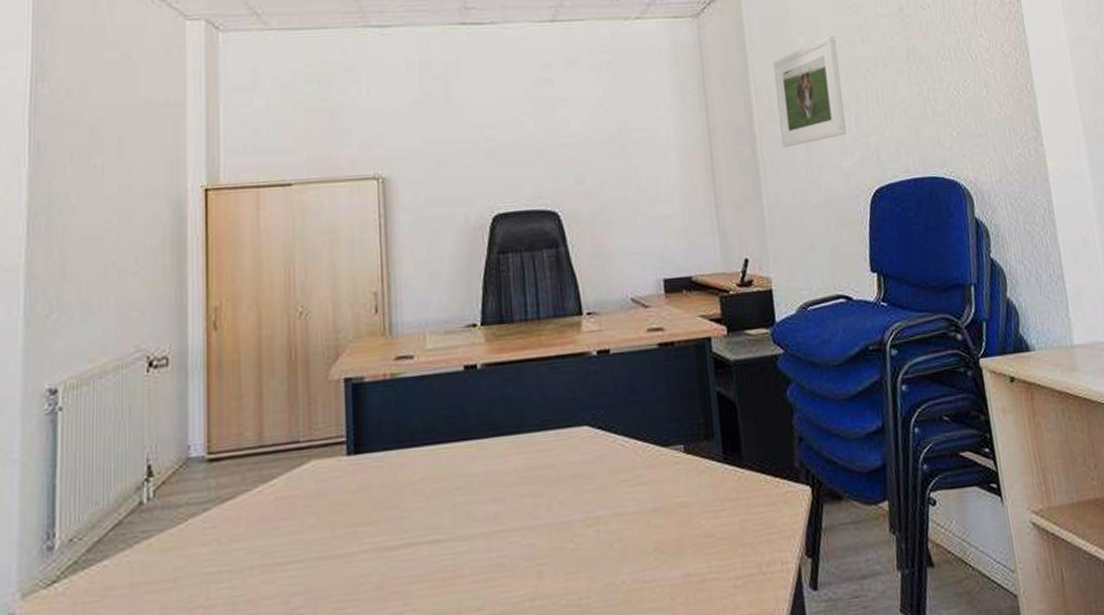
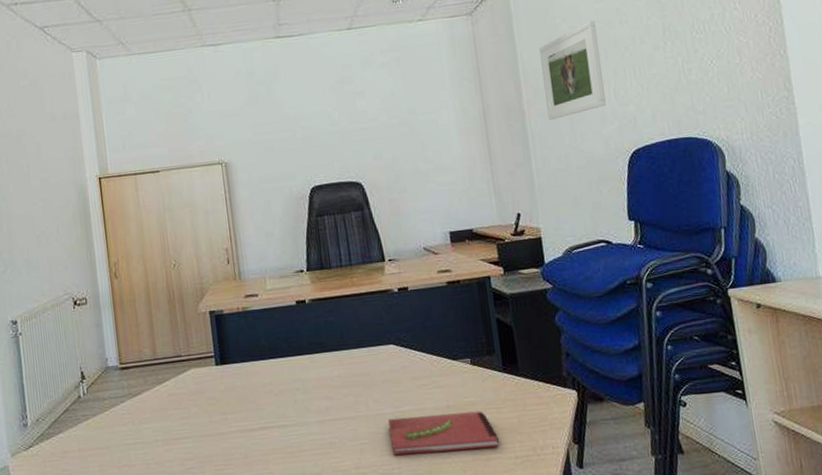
notebook: none [577,515,716,580] -> present [388,411,499,456]

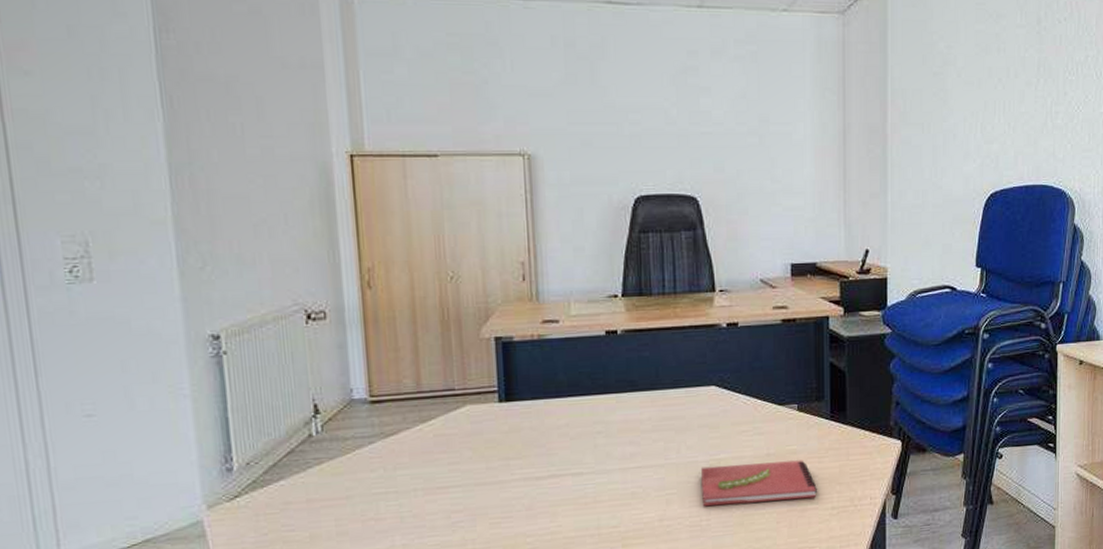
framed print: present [539,20,606,120] -> none [910,42,974,149]

